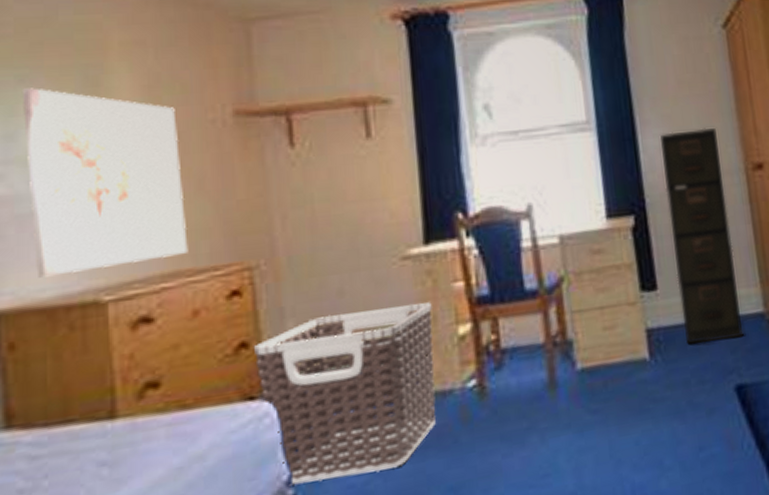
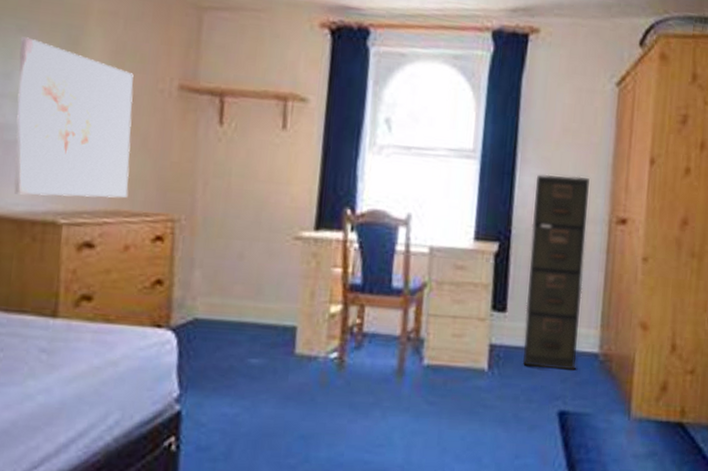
clothes hamper: present [253,301,436,486] -> none [165,272,313,409]

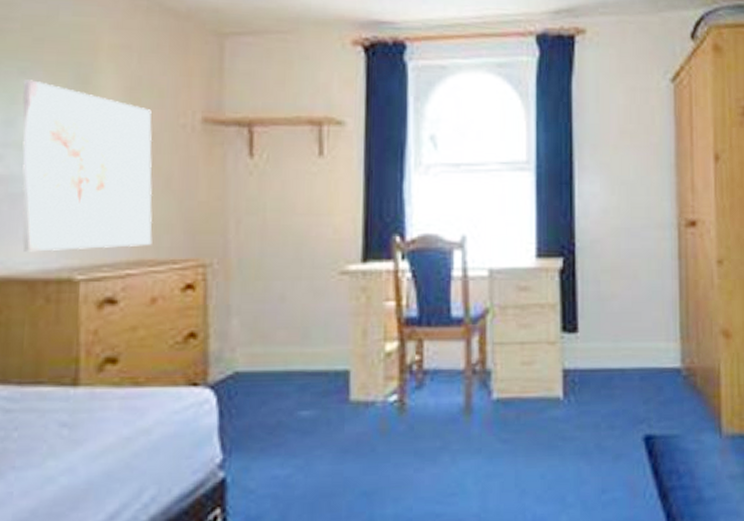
filing cabinet: present [522,174,590,370] -> none [596,180,658,390]

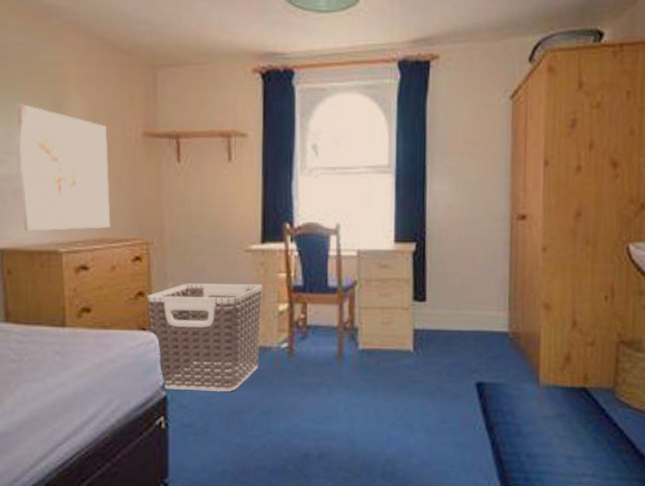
clothes hamper: none [200,316,364,469] -> present [146,282,263,392]

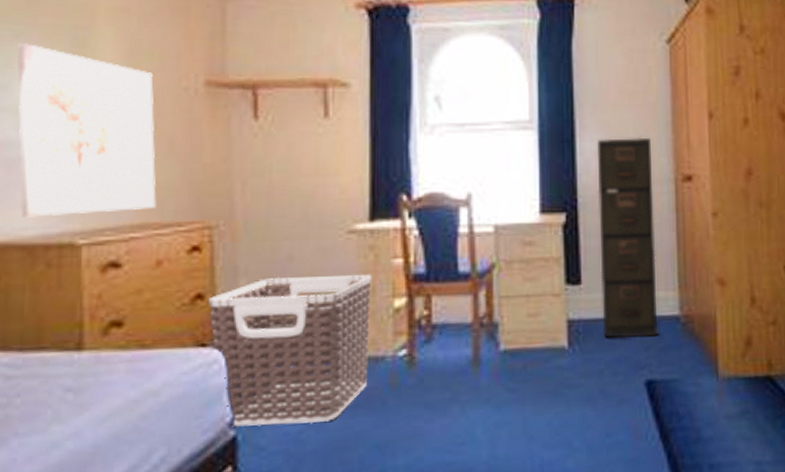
filing cabinet: none [442,181,491,347] -> present [597,137,658,339]

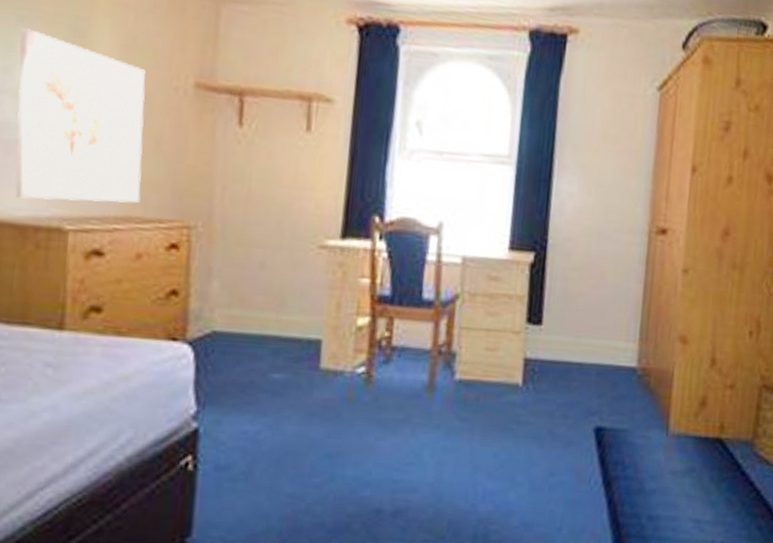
clothes hamper: present [207,273,372,427] -> none [181,282,339,426]
filing cabinet: present [597,137,658,339] -> none [558,182,629,385]

